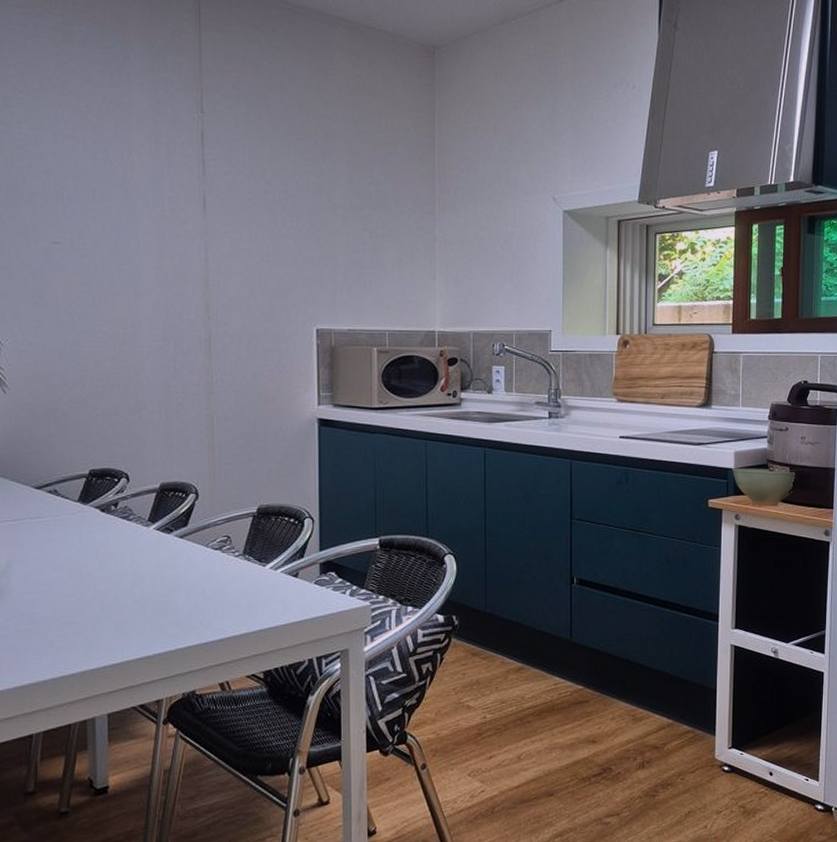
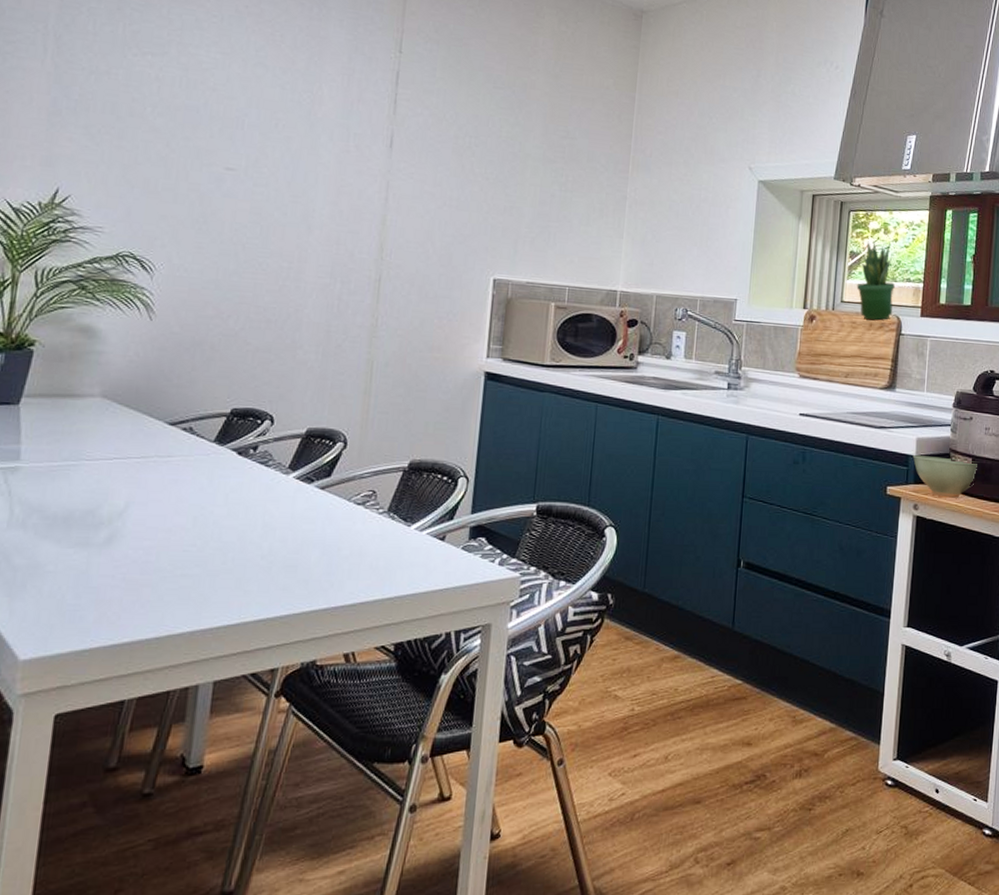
planter: none [667,260,705,341] -> present [856,241,895,320]

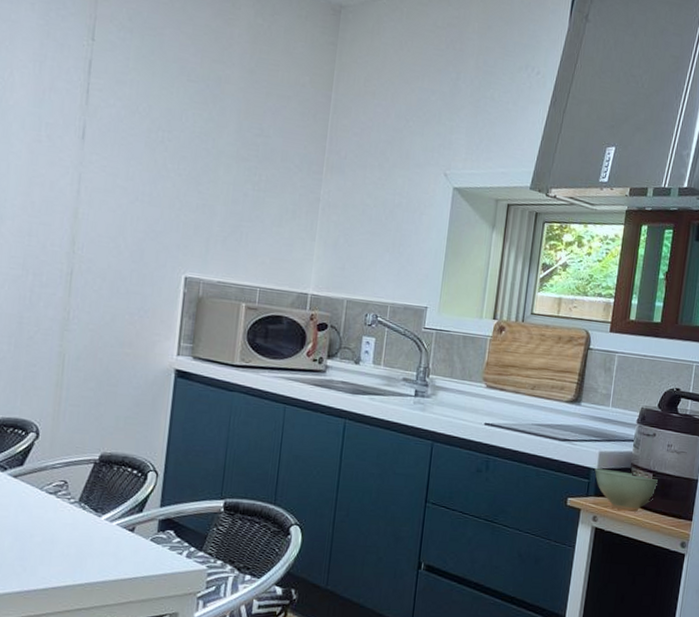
planter: present [856,241,895,320] -> none [547,253,586,334]

